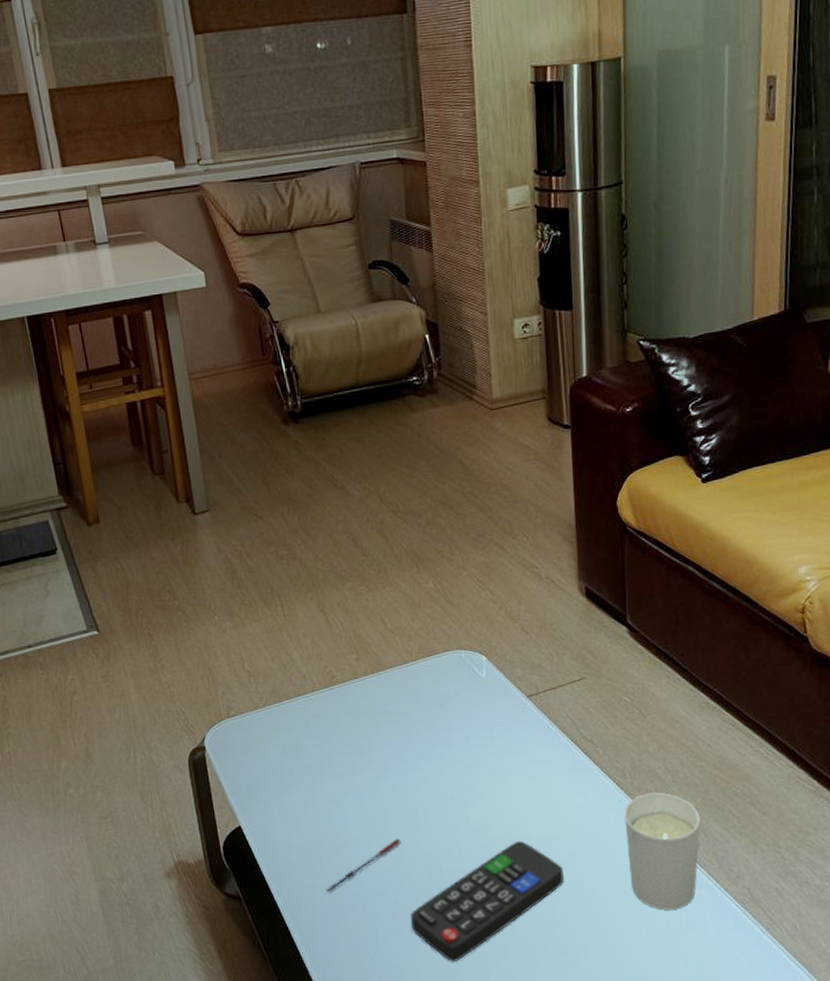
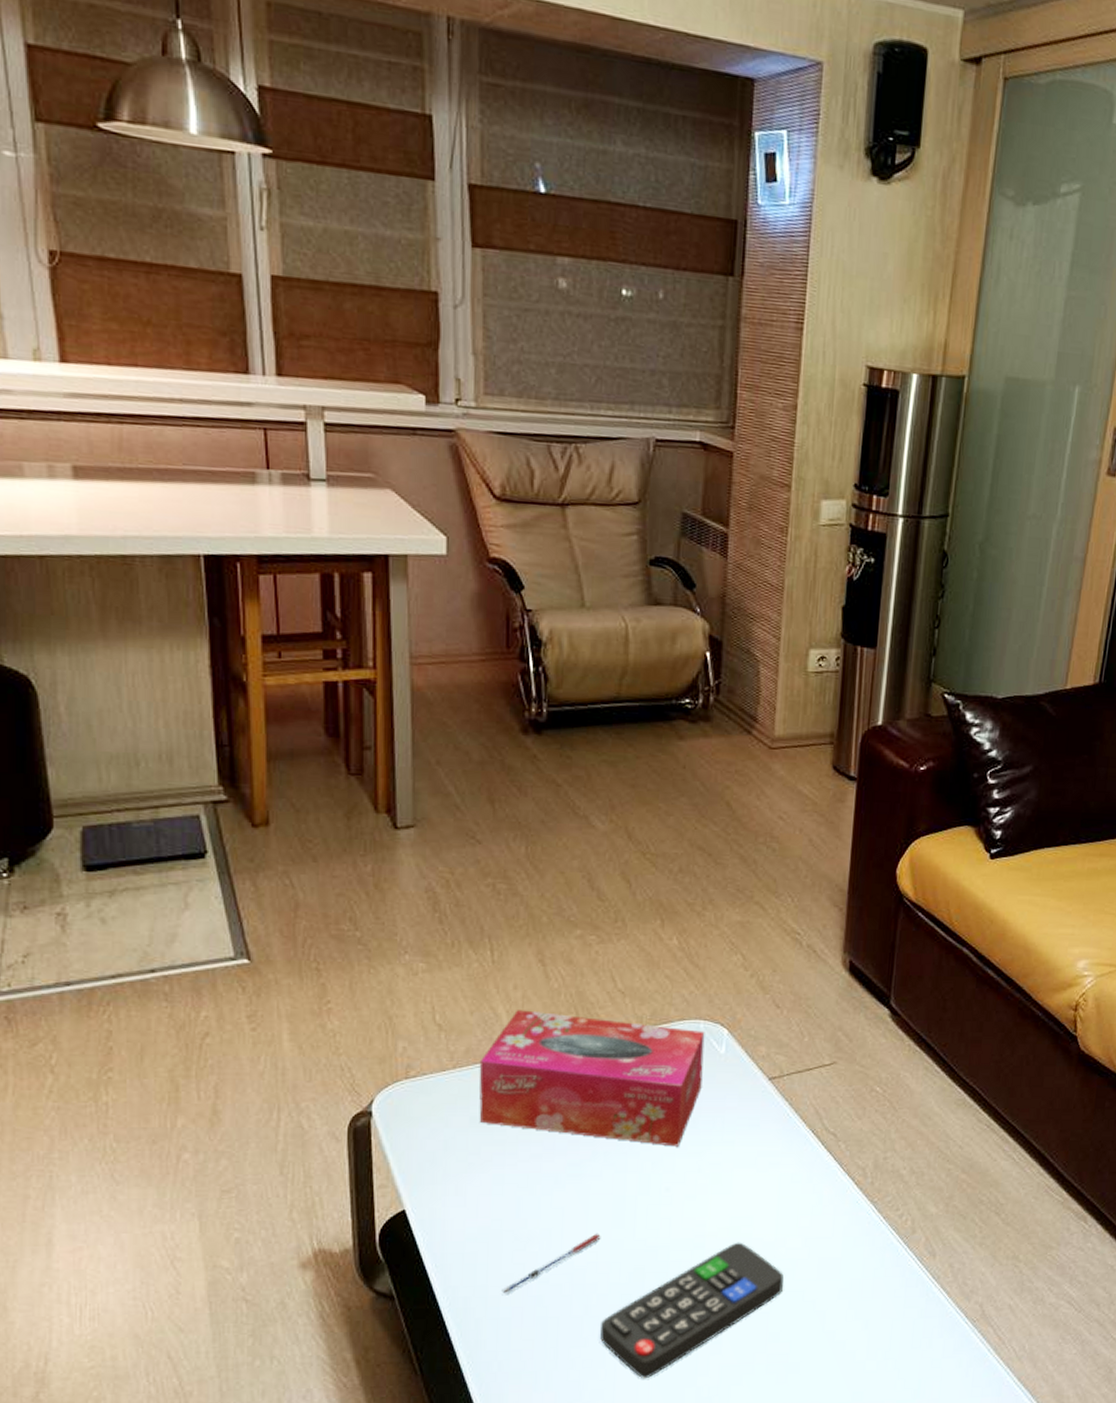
tissue box: none [283,653,470,761] -> present [479,1010,705,1147]
candle holder: present [623,792,700,910] -> none [856,1195,941,1326]

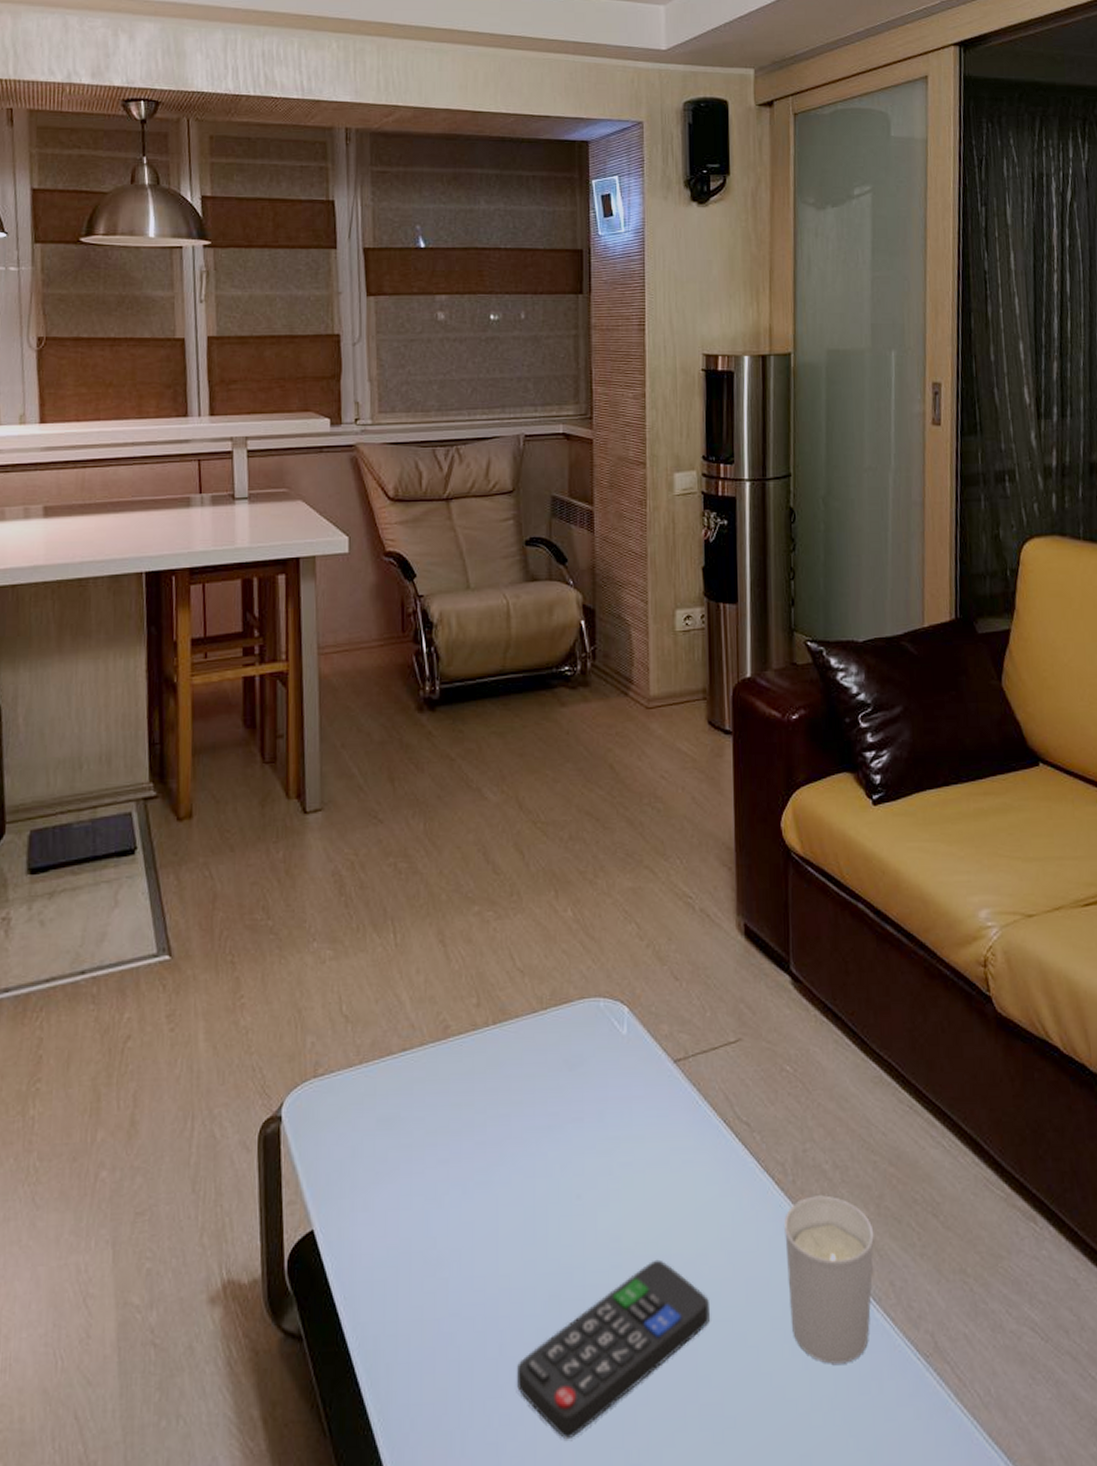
tissue box: present [479,1010,705,1147] -> none [384,996,606,1145]
pen: present [502,1233,601,1294] -> none [412,1252,513,1332]
candle holder: none [856,1195,941,1326] -> present [783,1195,874,1364]

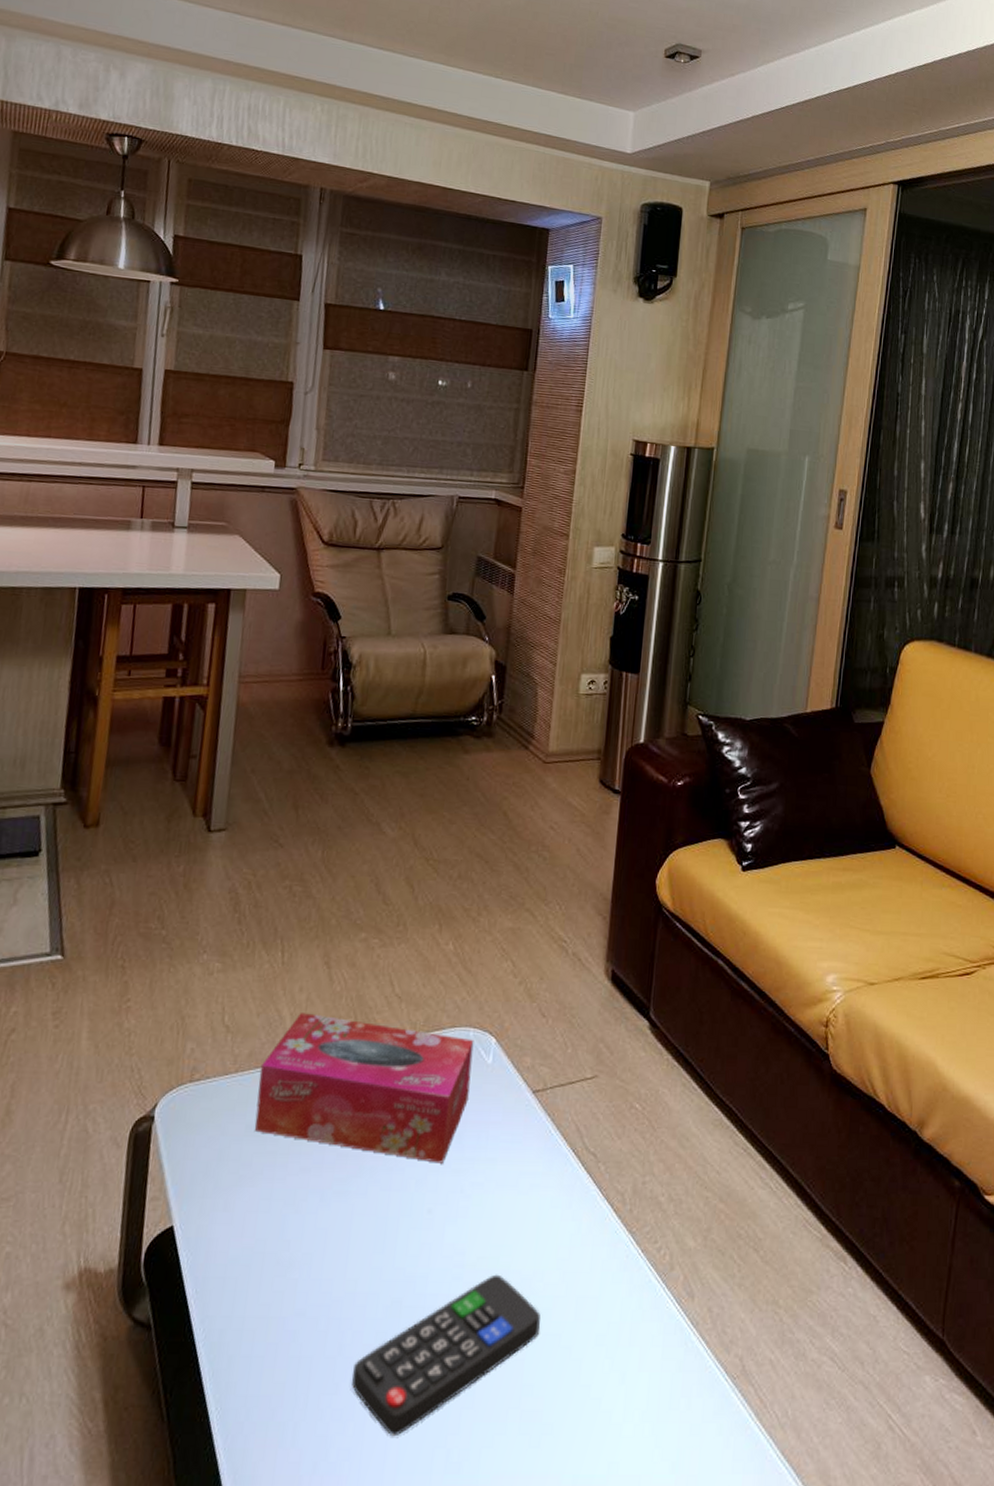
tissue box: none [384,996,606,1145] -> present [255,1013,474,1164]
candle holder: present [783,1195,874,1364] -> none [614,1225,699,1380]

